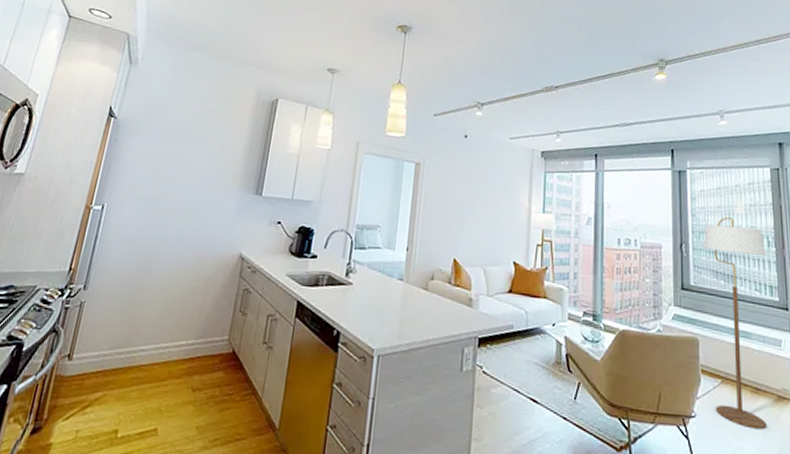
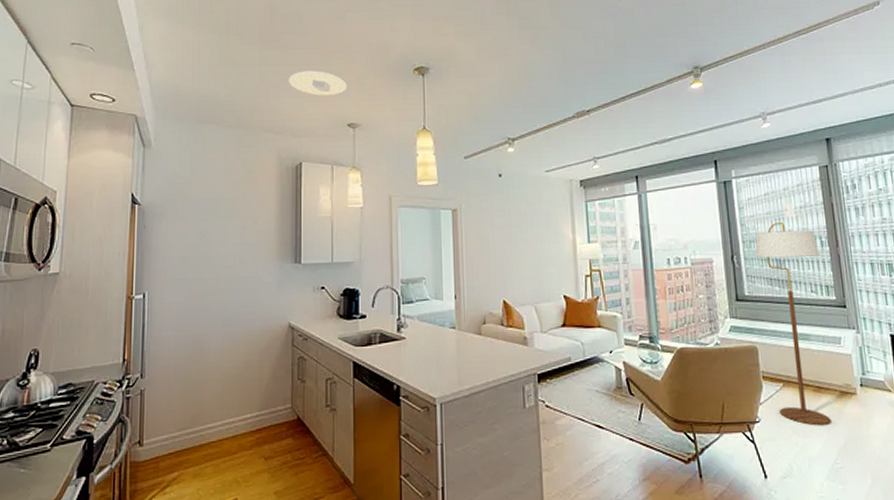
recessed light: none [278,14,333,41] -> present [289,70,347,96]

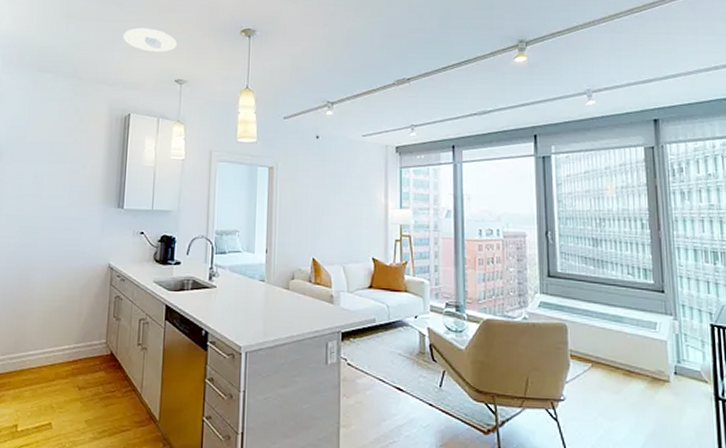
floor lamp: present [755,223,831,426] -> none [571,201,641,411]

